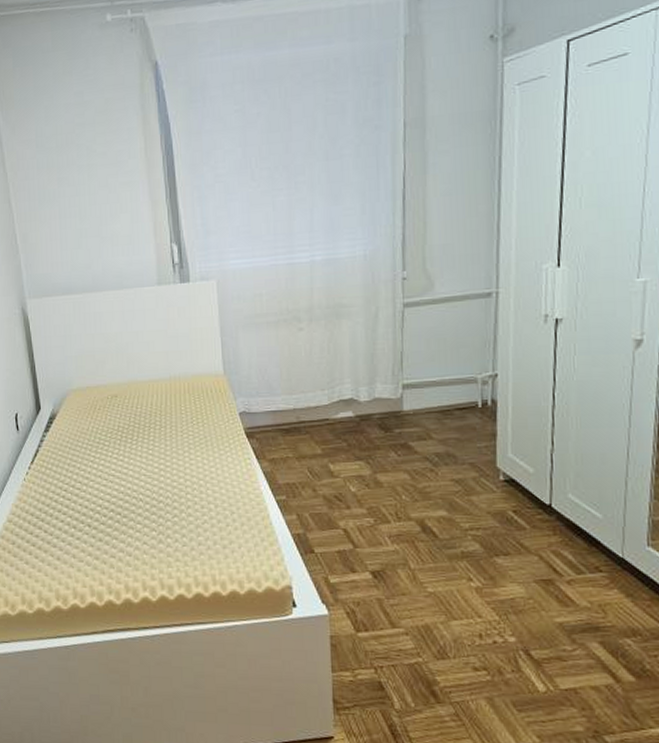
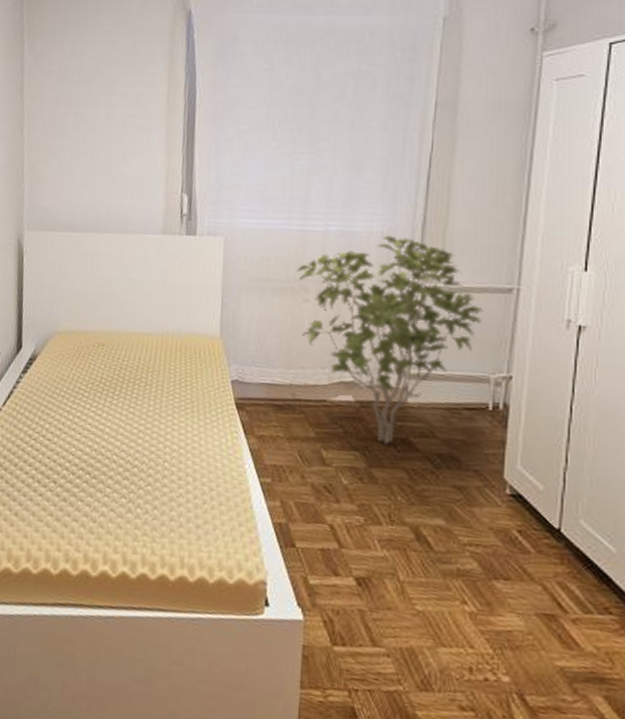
shrub: none [288,257,466,452] -> present [297,235,483,445]

